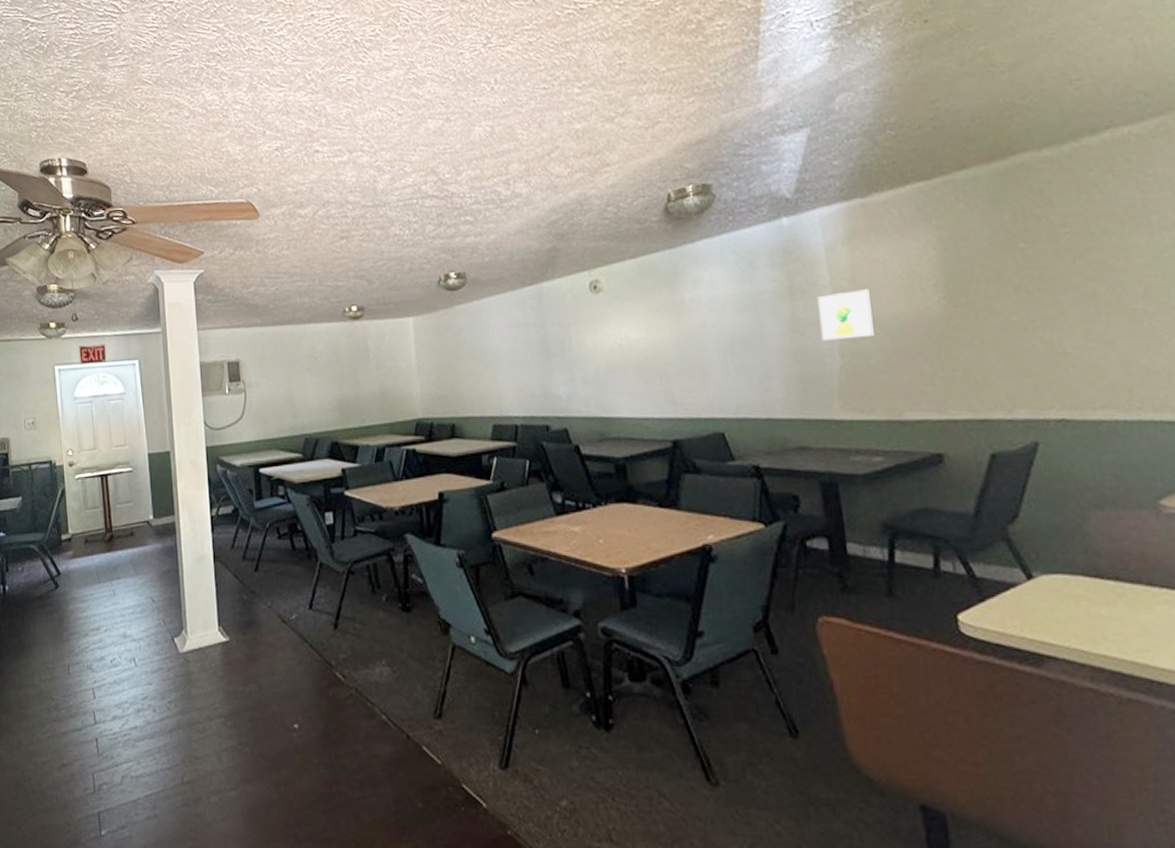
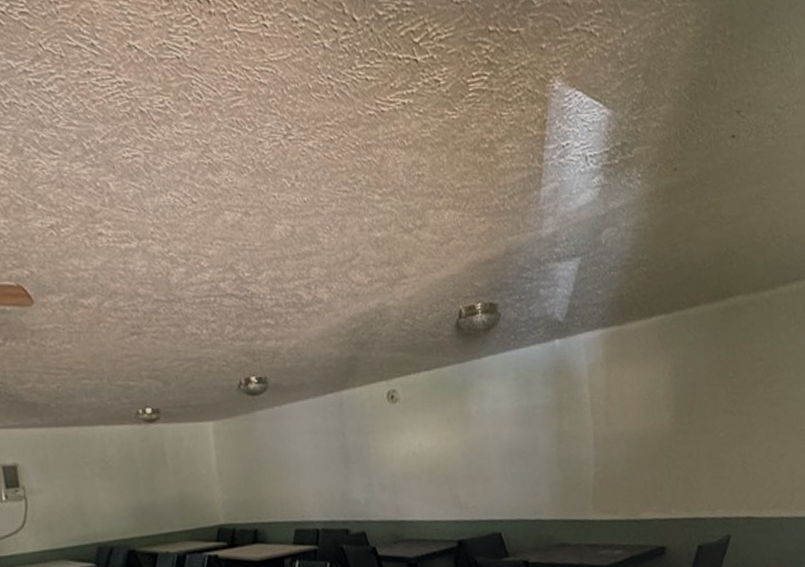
wall art: present [817,289,874,341] -> none [579,407,621,452]

